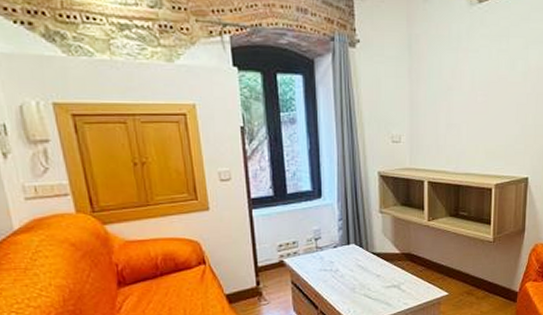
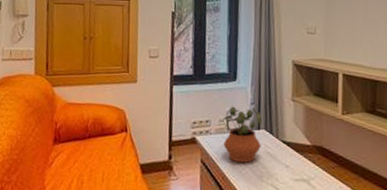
potted plant: none [312,223,352,278] -> present [223,106,262,163]

